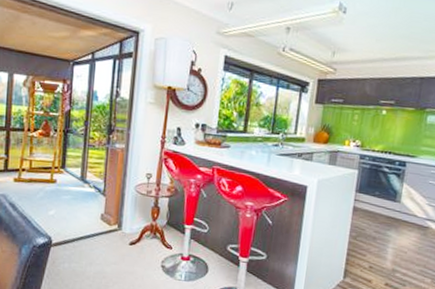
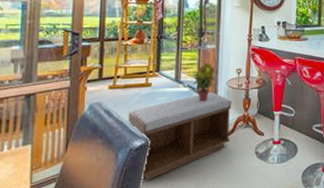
bench: none [32,196,139,279] -> present [128,92,232,180]
potted plant: none [99,162,124,206] -> present [193,61,216,102]

